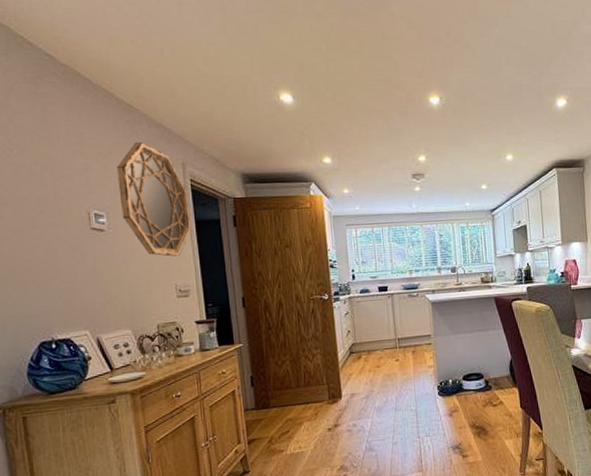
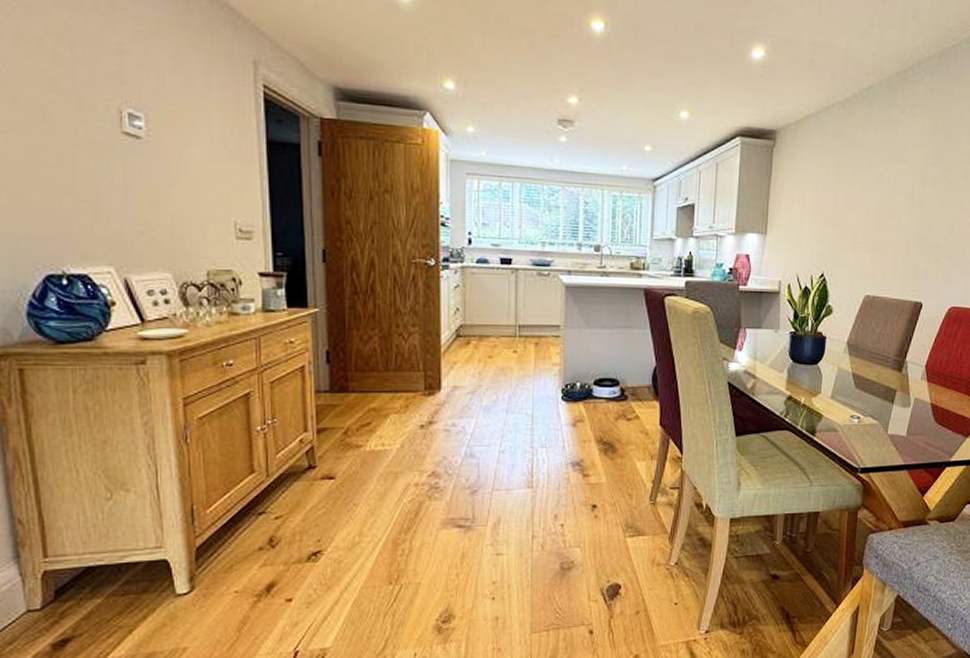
home mirror: present [117,141,192,257] -> none [163,22,261,185]

